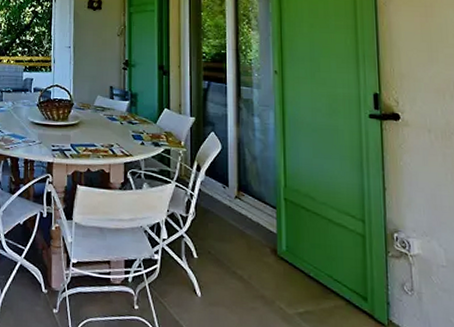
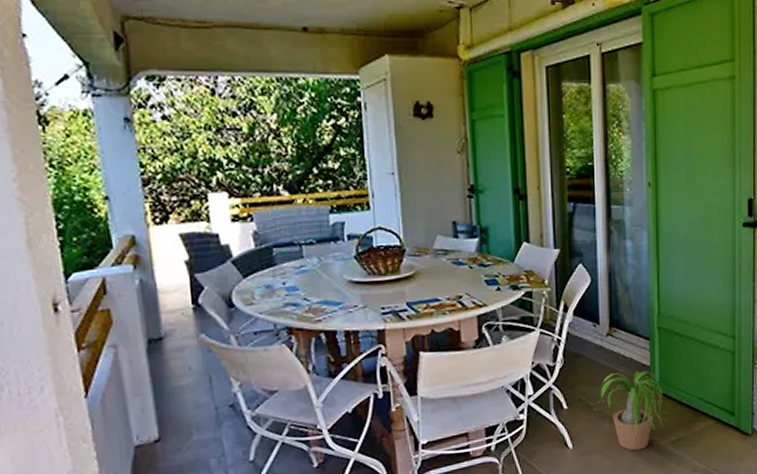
potted plant: none [218,233,294,314] -> present [589,370,667,451]

